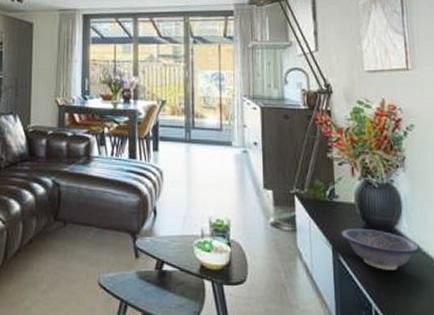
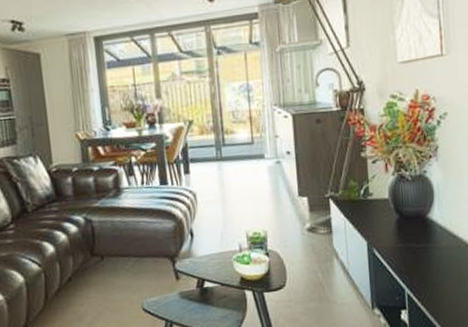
decorative bowl: present [341,228,421,270] -> none [375,220,452,257]

